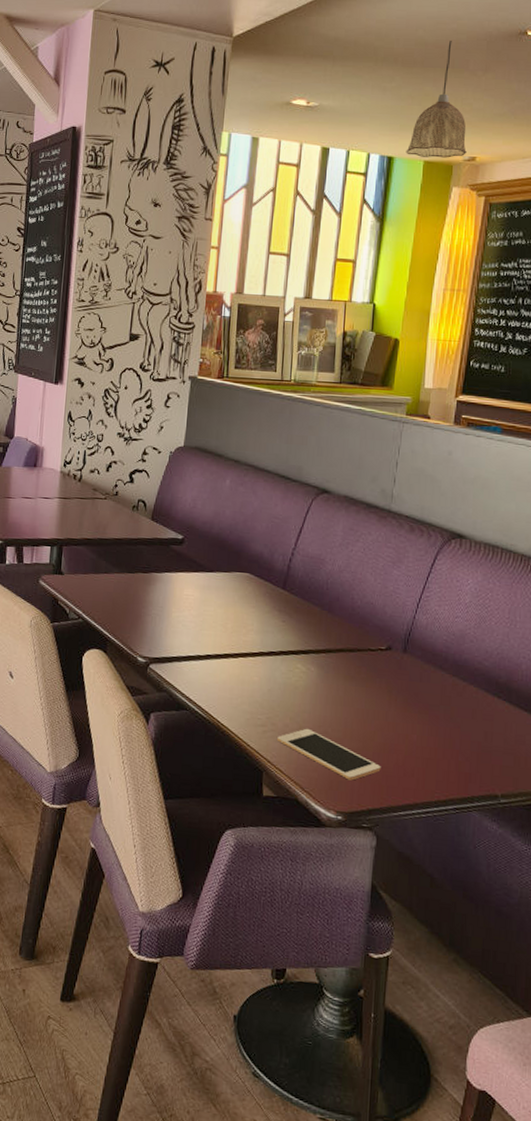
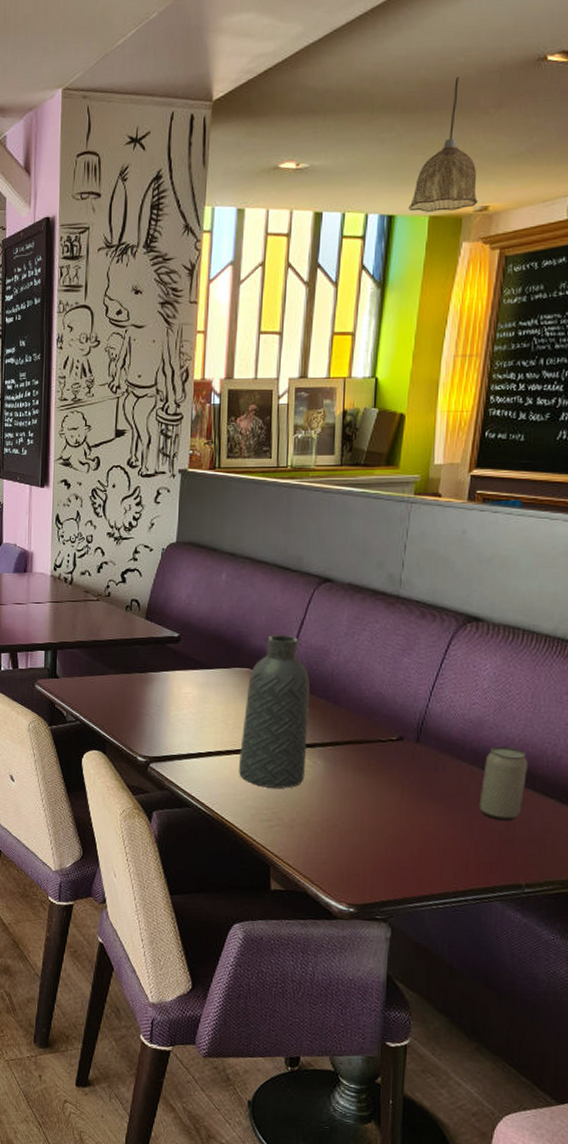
vase: none [236,542,306,694] -> present [239,635,310,789]
cell phone: present [277,728,381,781] -> none [284,822,394,873]
beverage can: none [460,659,505,733] -> present [479,746,529,821]

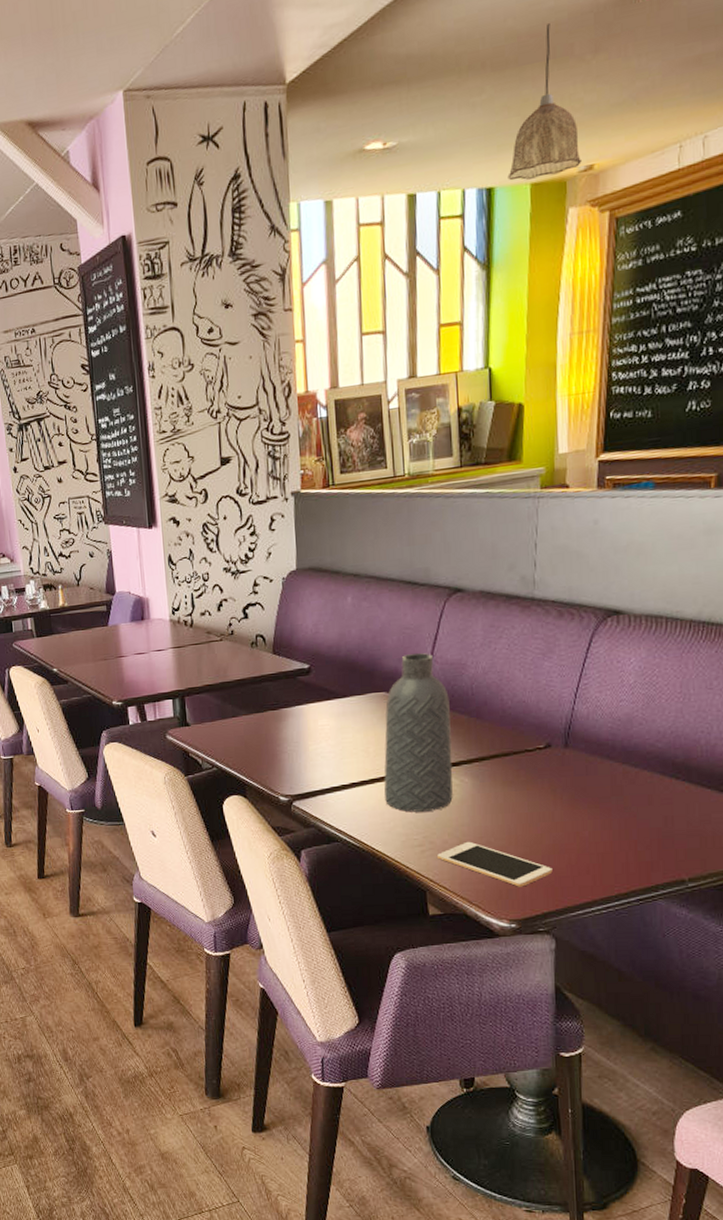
cell phone: none [284,822,394,873] -> present [437,841,553,887]
beverage can: present [479,746,529,821] -> none [634,741,683,818]

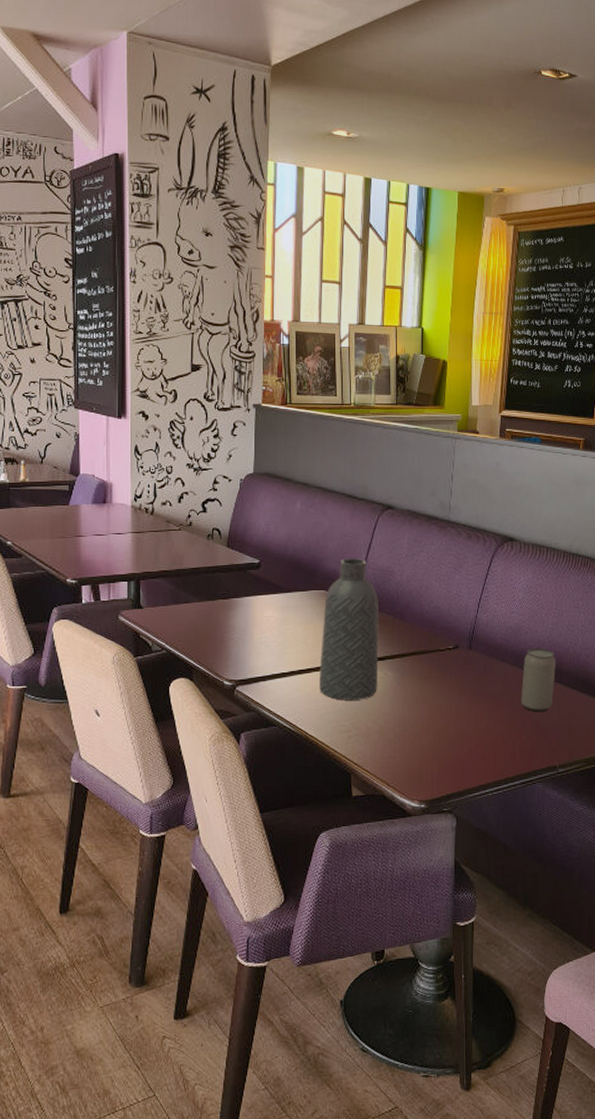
cell phone: present [437,841,553,887] -> none [362,728,456,771]
pendant lamp: present [507,24,581,181] -> none [441,77,495,189]
beverage can: none [634,741,683,818] -> present [520,648,557,713]

